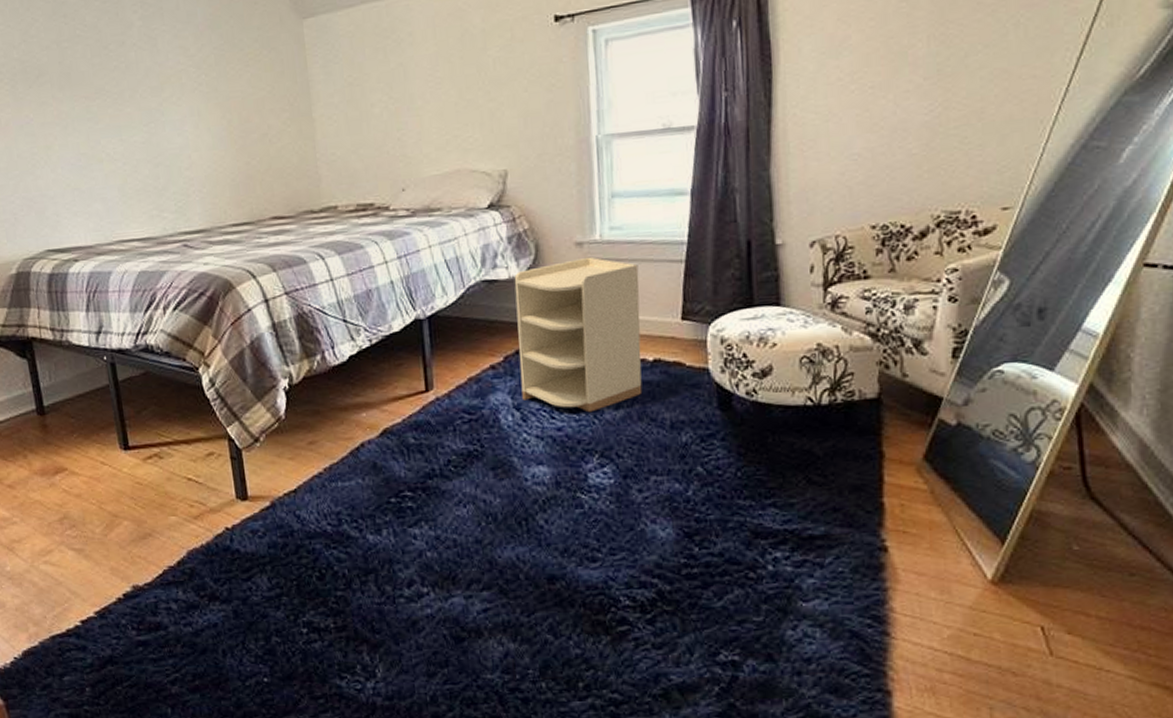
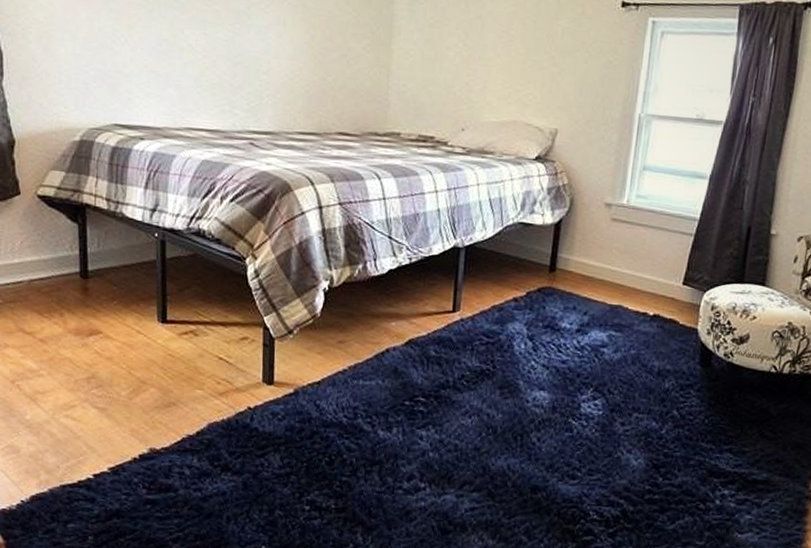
nightstand: present [514,256,642,413] -> none [536,217,655,352]

